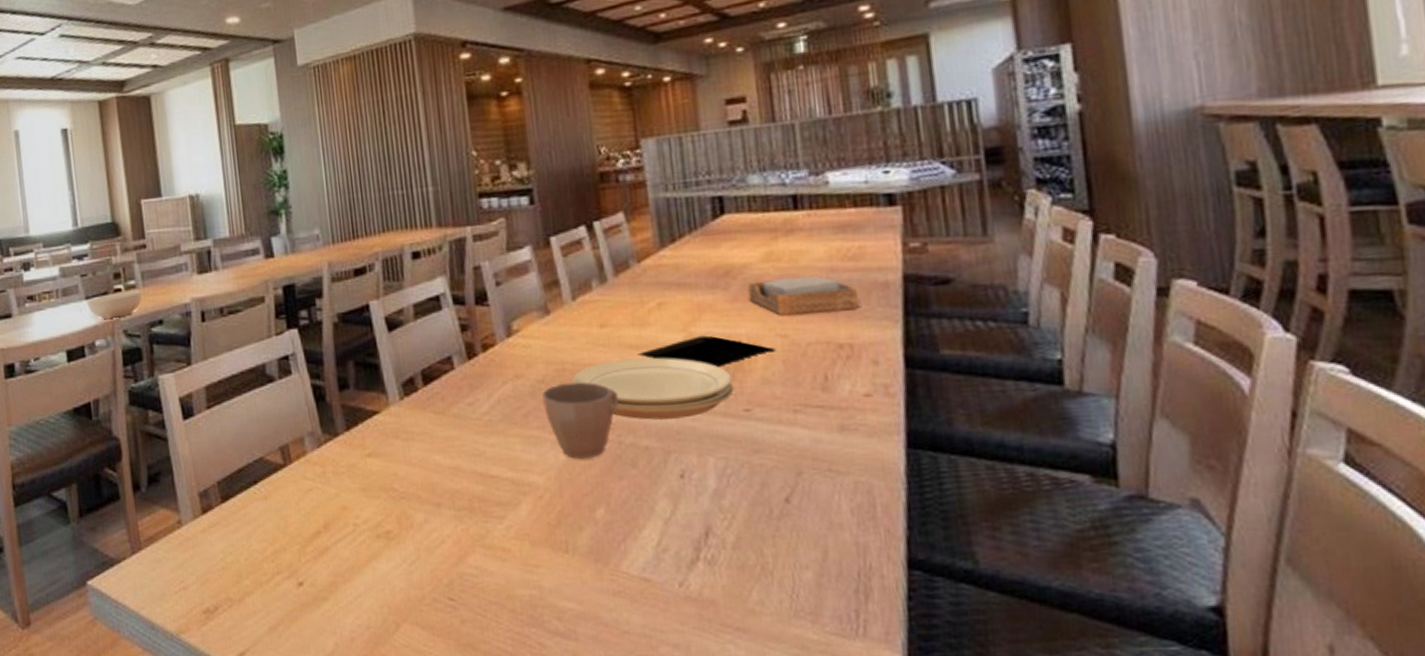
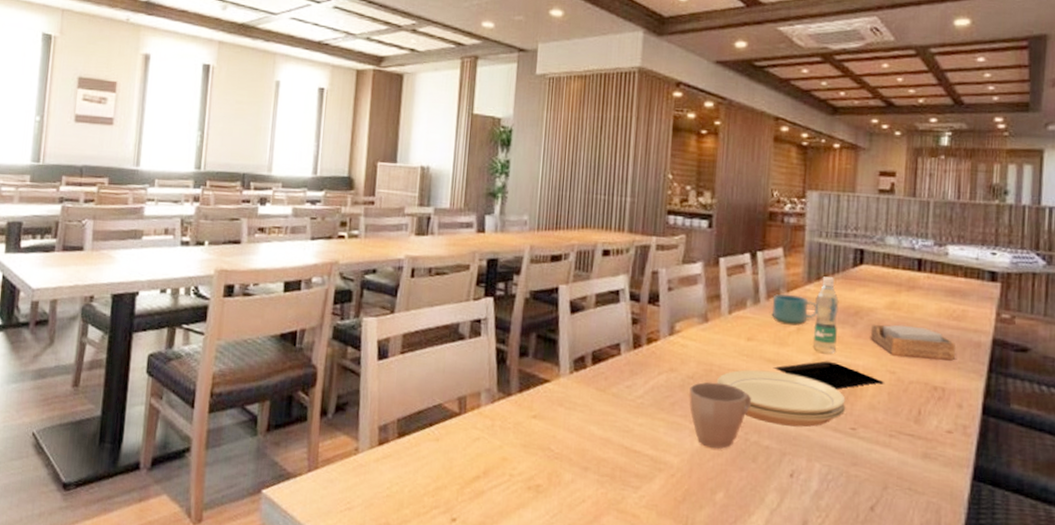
bowl: present [86,290,143,320] -> none [311,239,363,261]
cup: none [621,264,679,303] -> present [771,294,817,326]
bottle: none [674,236,709,329] -> present [812,276,839,355]

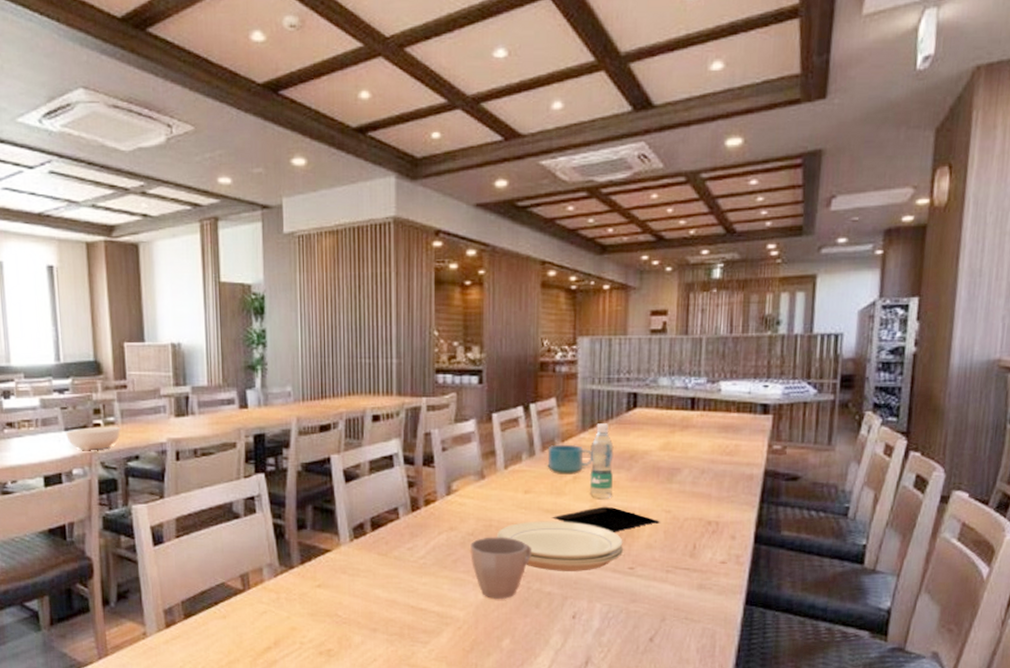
bowl: none [311,239,363,261] -> present [65,426,121,451]
napkin holder: present [870,324,956,362] -> none [645,465,729,496]

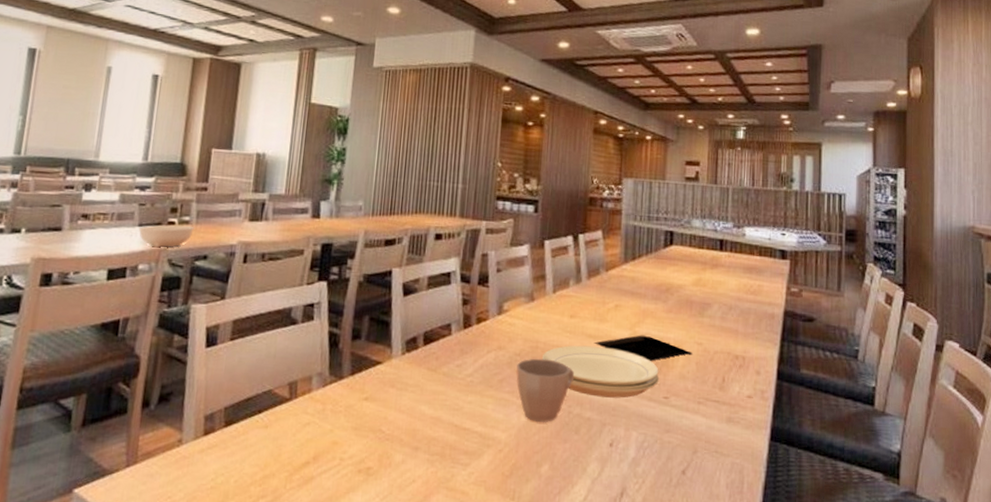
cup: present [547,444,593,476] -> none [592,273,633,304]
bottle: present [589,423,614,500] -> none [629,257,652,329]

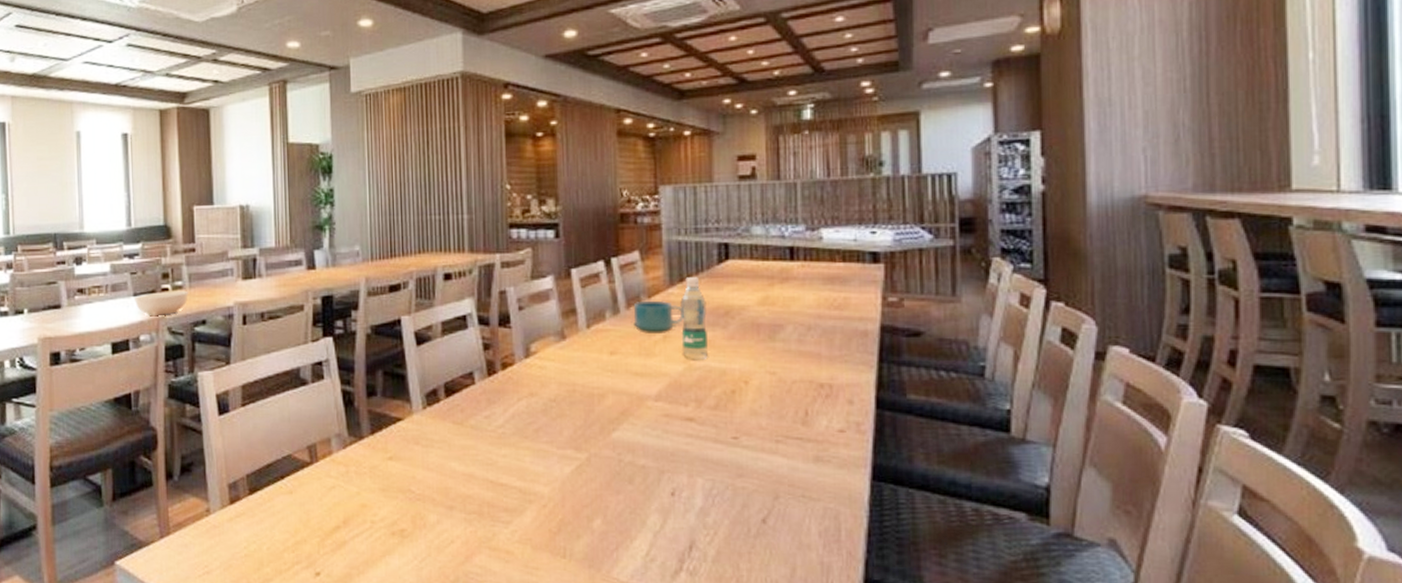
cup: present [516,358,575,423] -> none [553,403,622,474]
plate: present [542,345,660,398] -> none [582,385,726,442]
cup: none [592,273,633,304] -> present [633,300,684,335]
tray: present [593,335,692,361] -> none [641,368,764,397]
bottle: none [629,257,652,329] -> present [680,277,708,361]

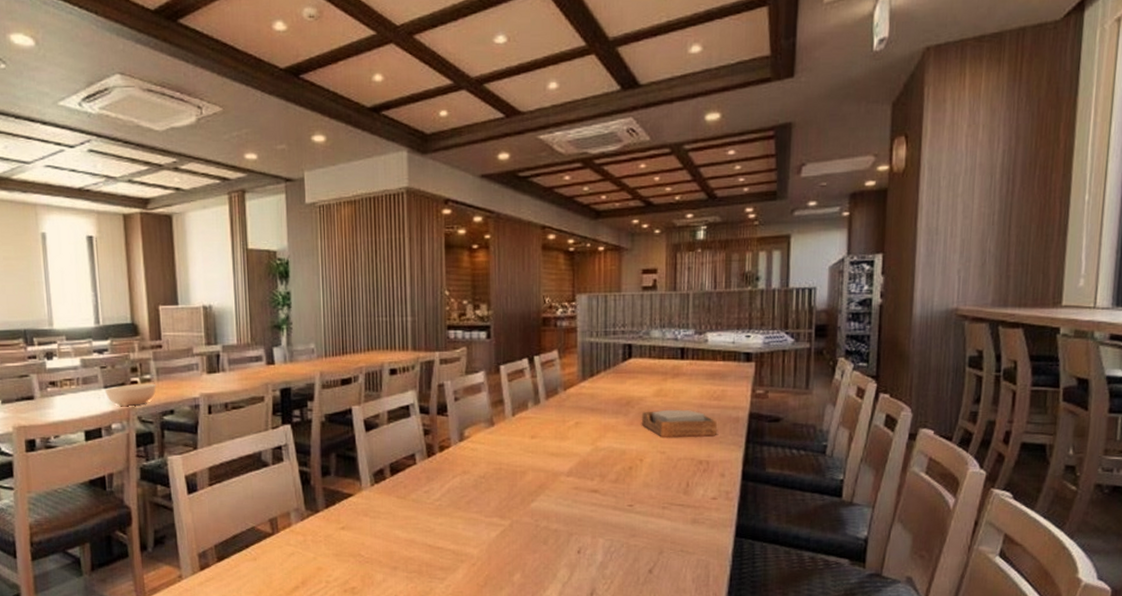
cup: present [633,300,684,335] -> none [551,392,593,421]
bottle: present [680,277,708,361] -> none [590,373,612,443]
napkin holder: none [744,320,841,356] -> present [641,409,718,438]

